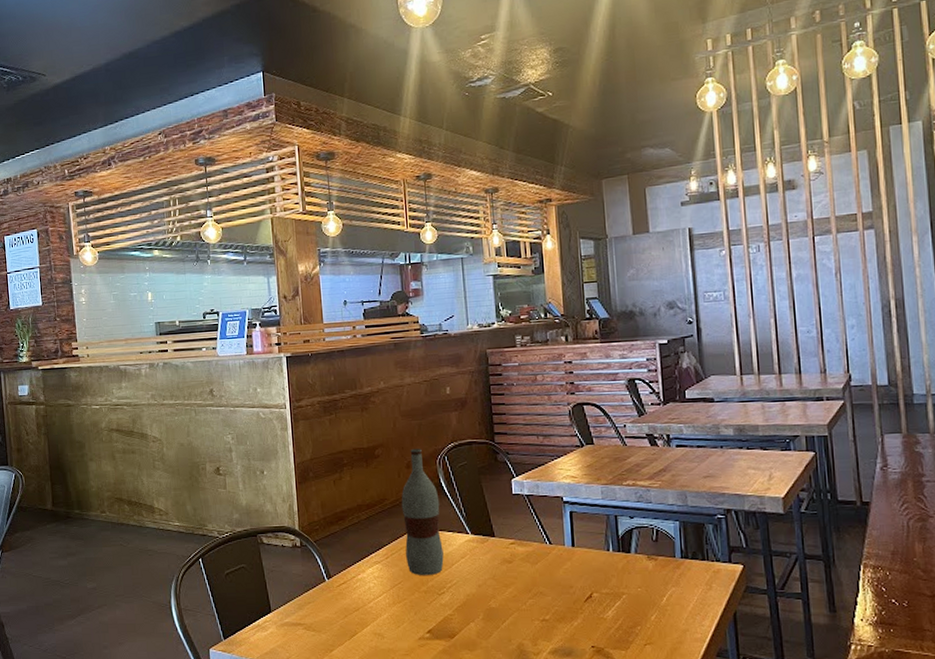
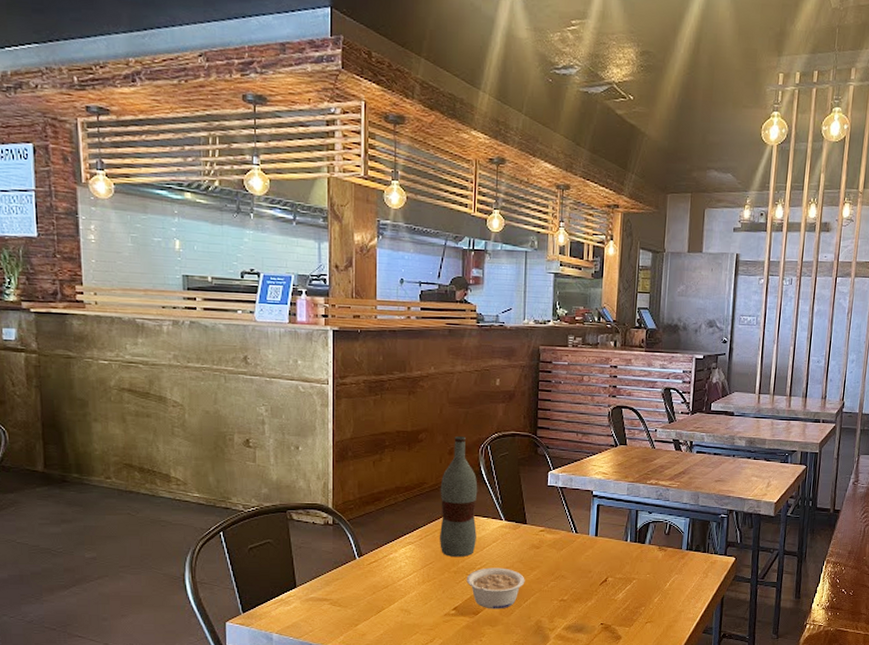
legume: none [438,585,501,632] -> present [466,567,525,609]

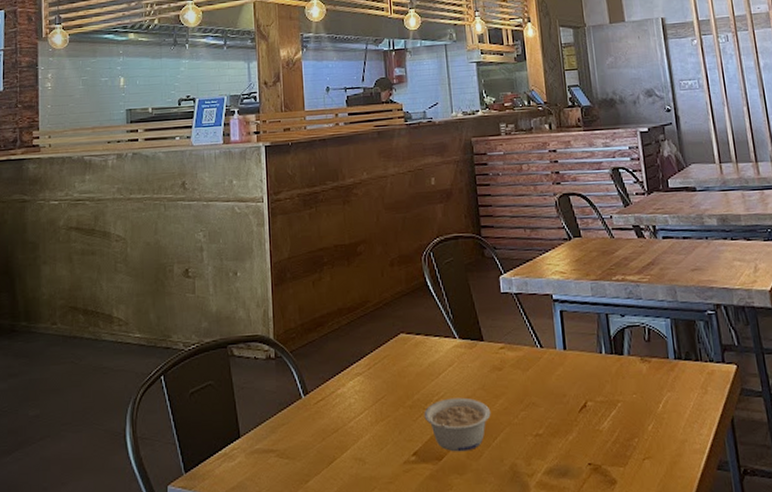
bottle: present [439,436,478,557] -> none [384,244,430,388]

